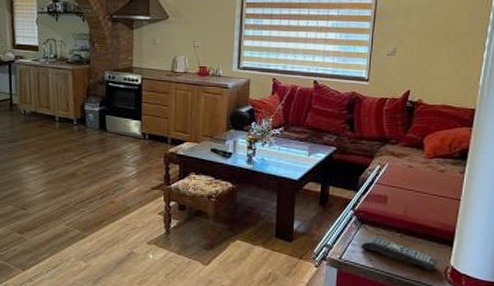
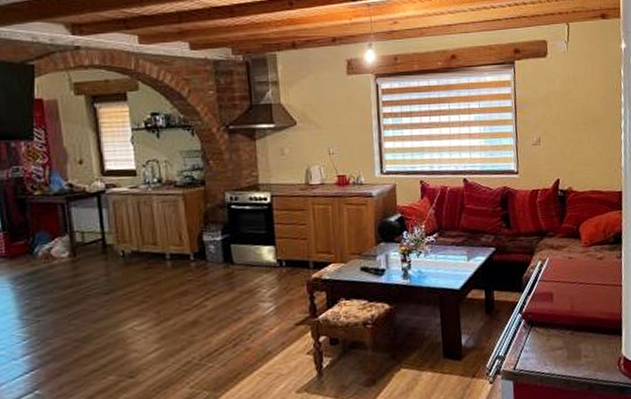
remote control: present [360,236,439,270] -> none [532,337,611,365]

